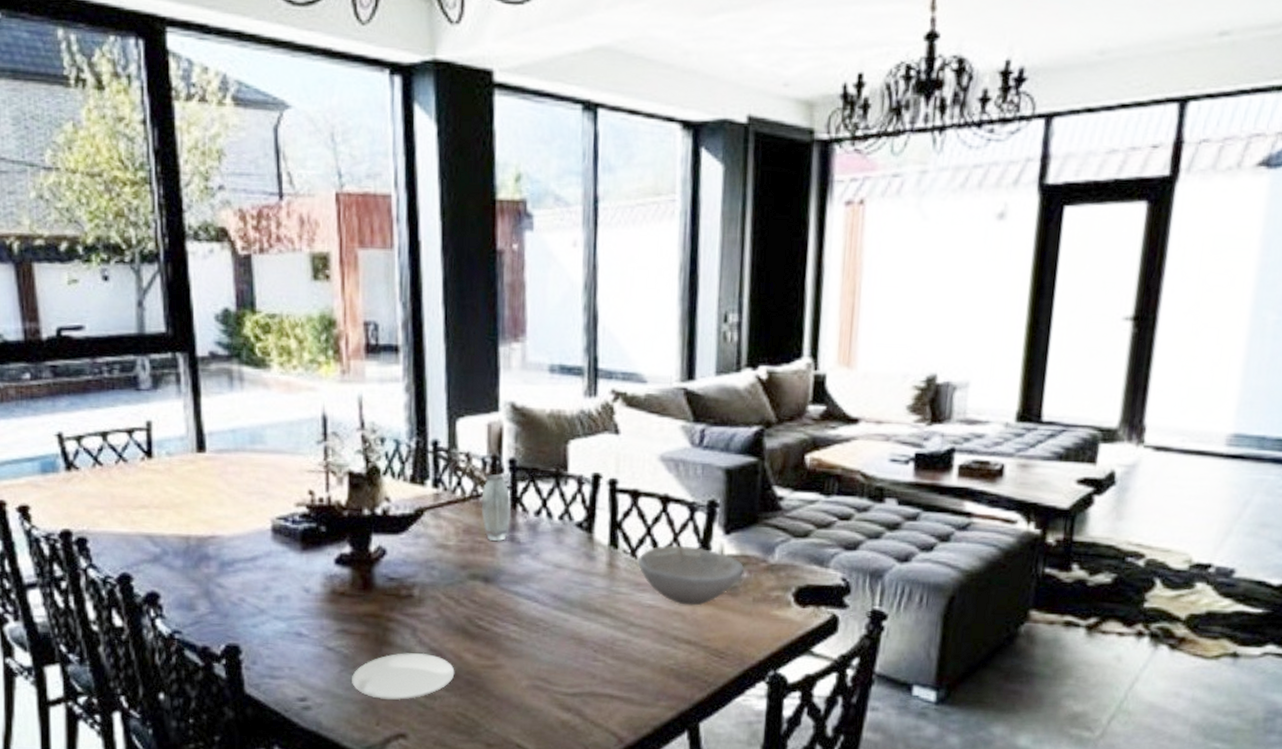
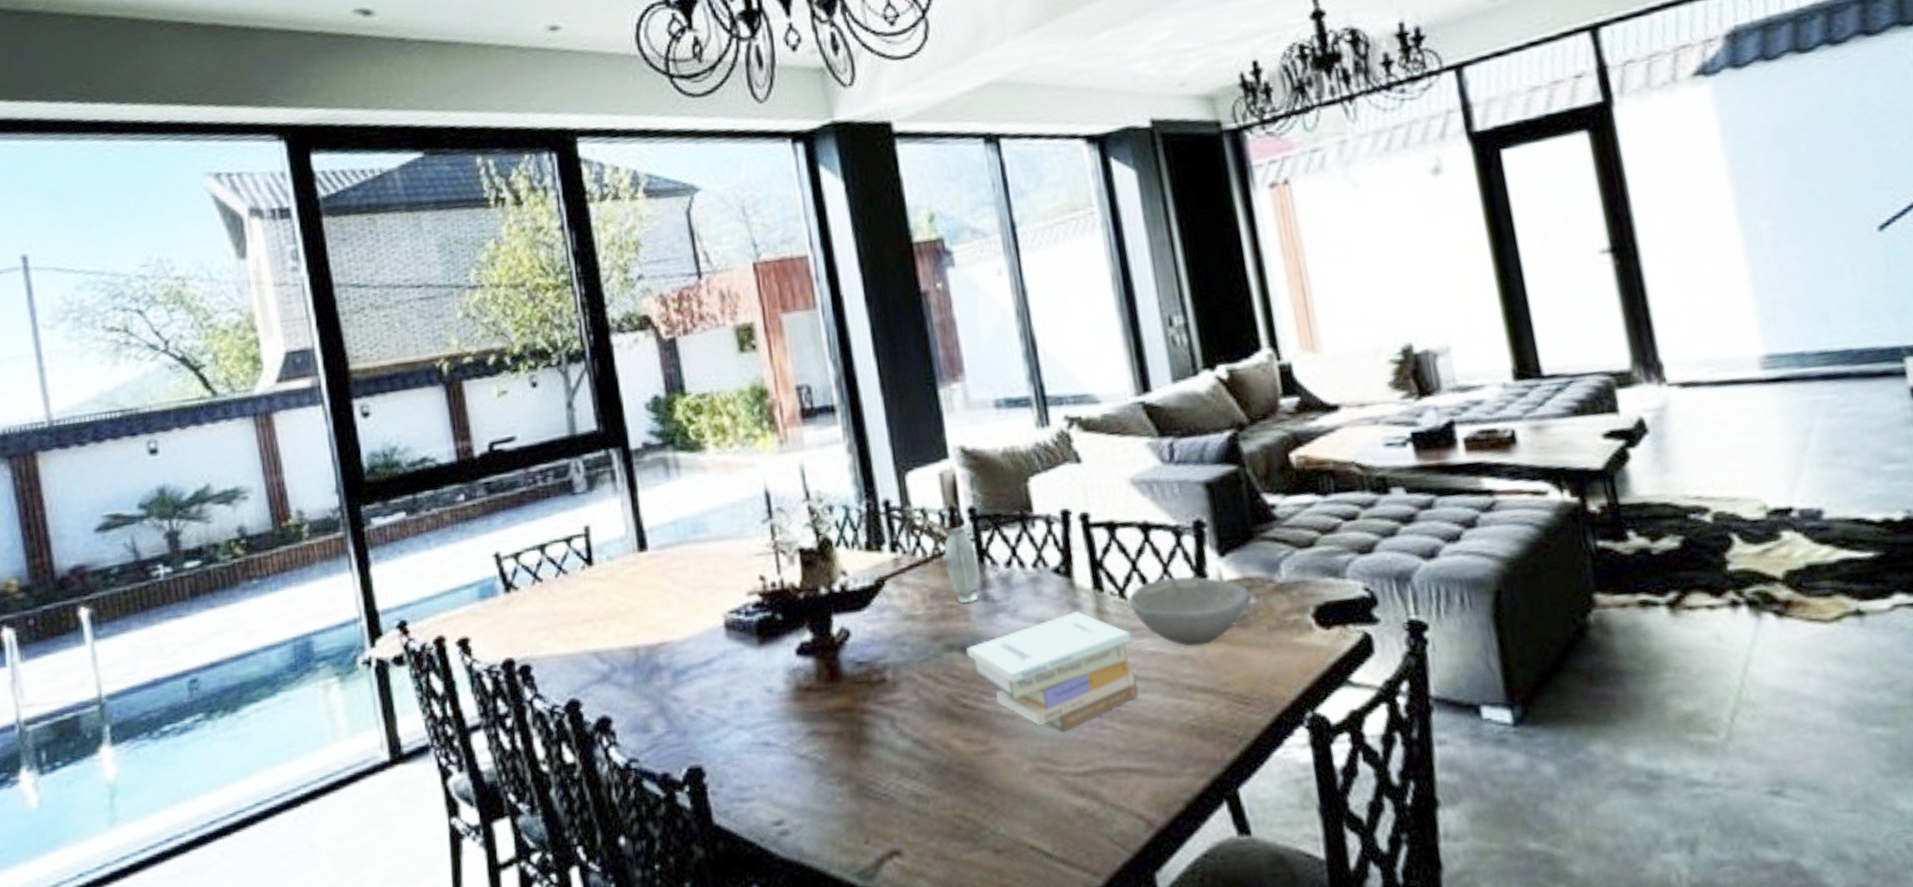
plate: present [352,653,455,700] -> none [830,747,946,811]
books: none [487,562,635,659] -> present [965,611,1139,732]

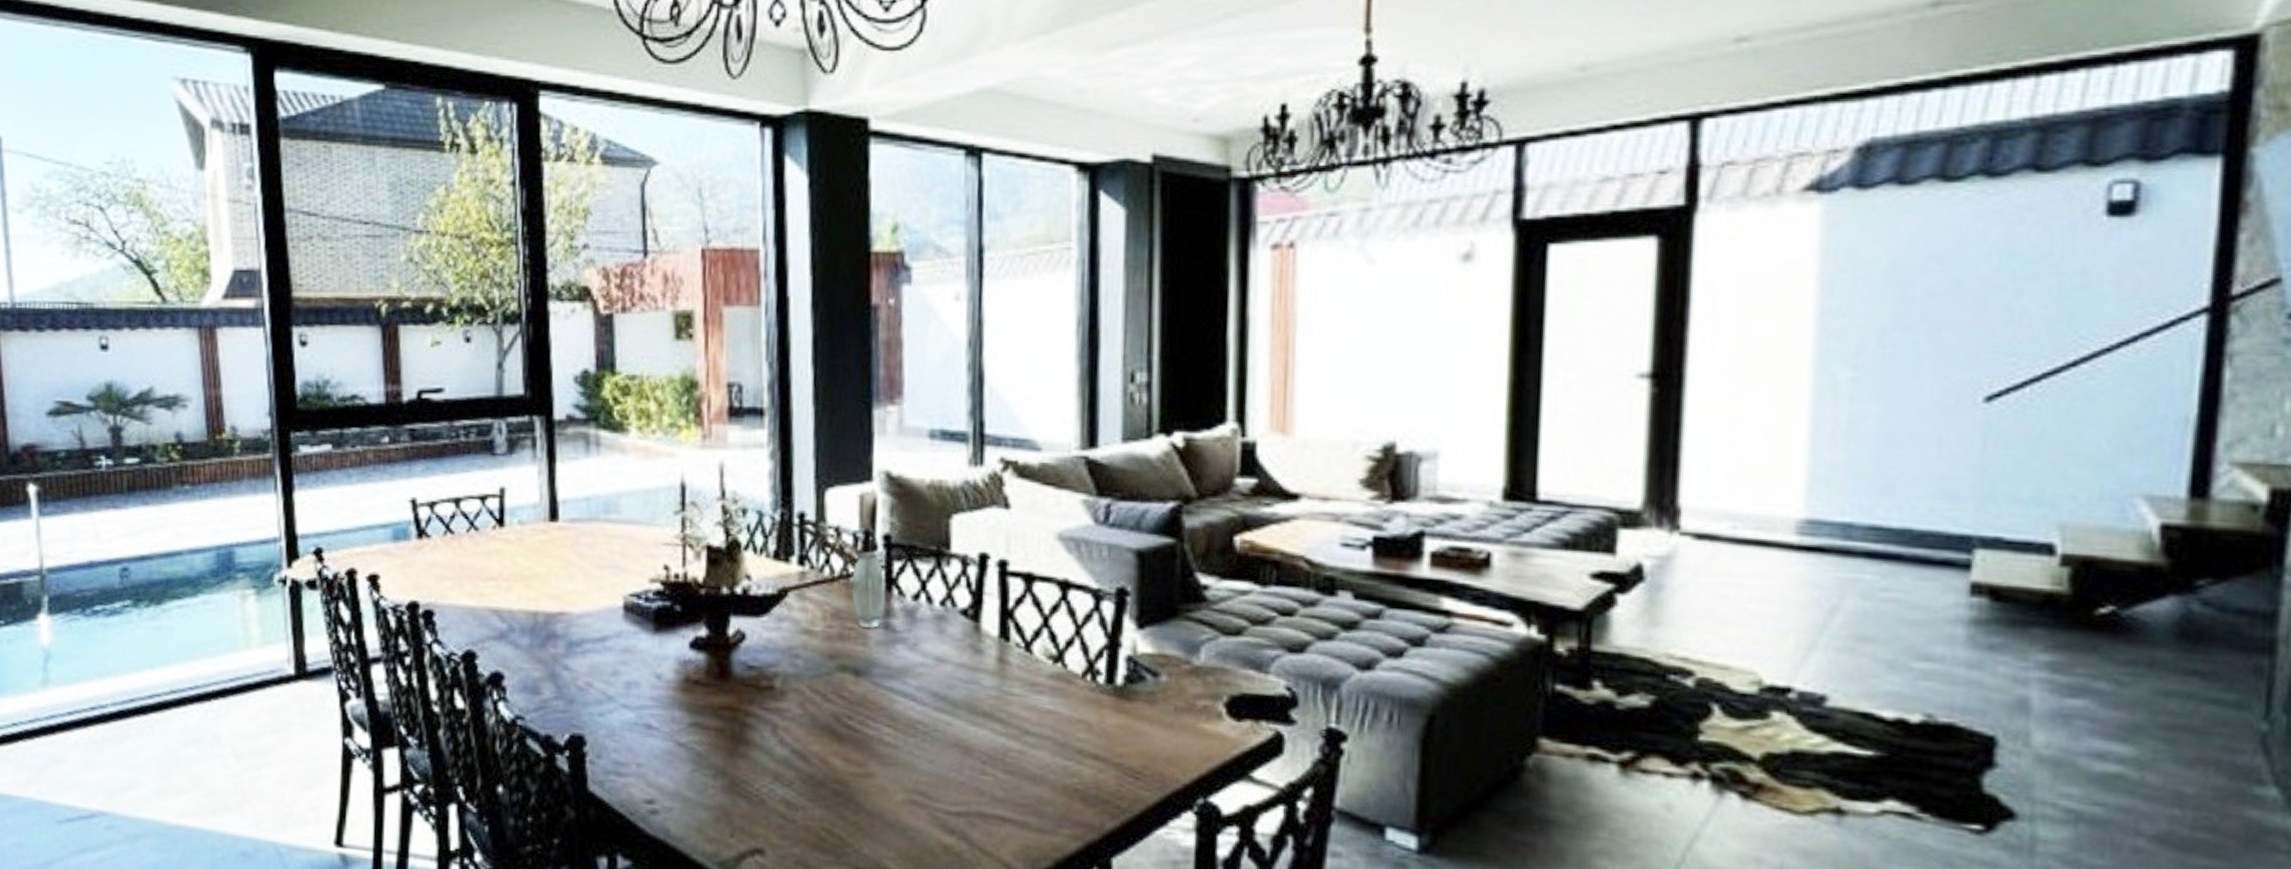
books: present [965,611,1139,732] -> none [858,656,1030,770]
bowl: present [1128,575,1250,647] -> none [1033,639,1162,714]

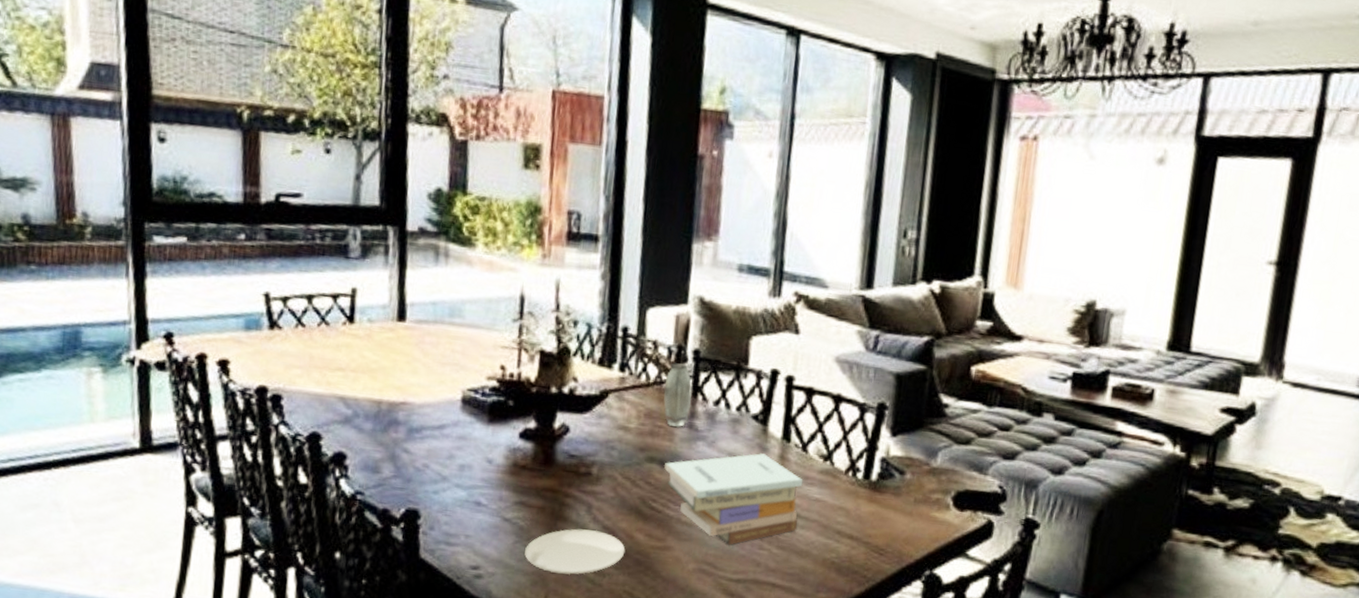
plate: none [704,753,820,809] -> present [524,528,626,575]
books: none [858,656,1030,770] -> present [663,453,803,545]

